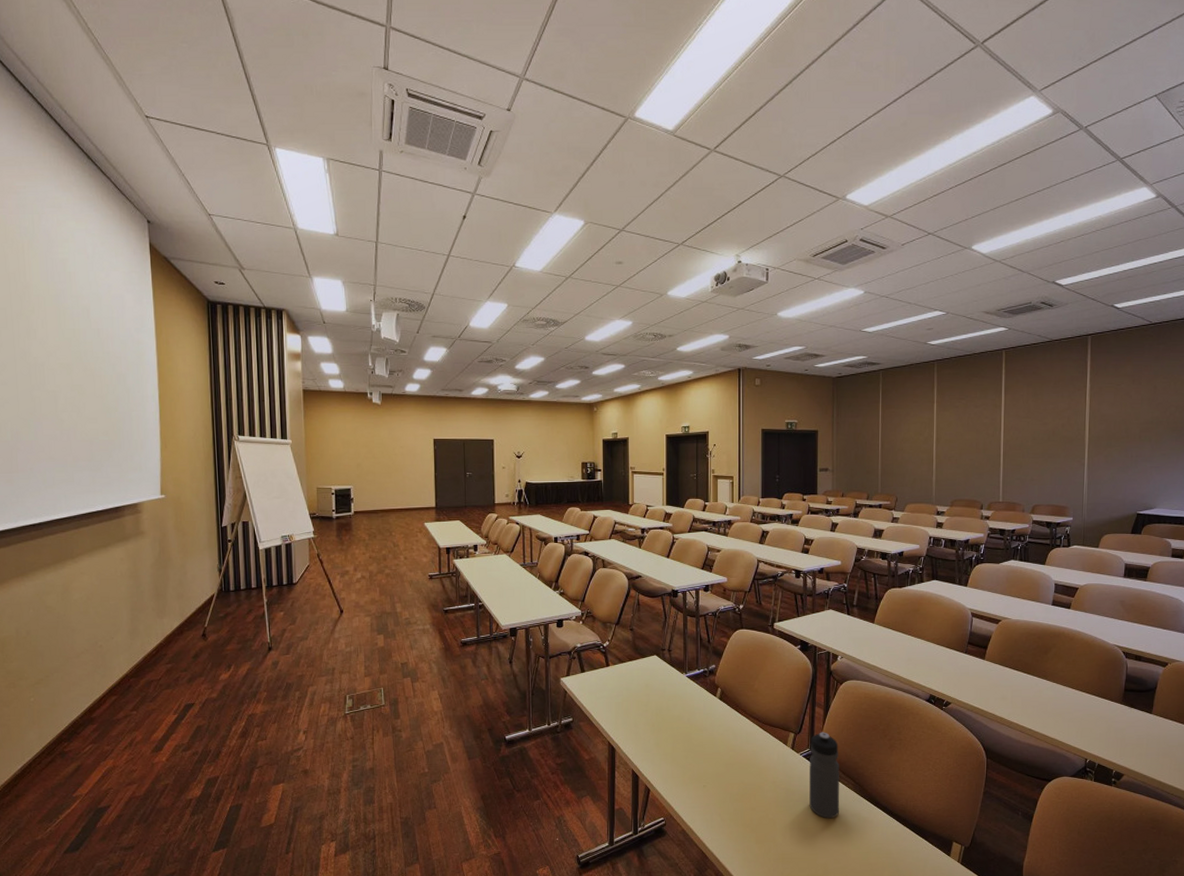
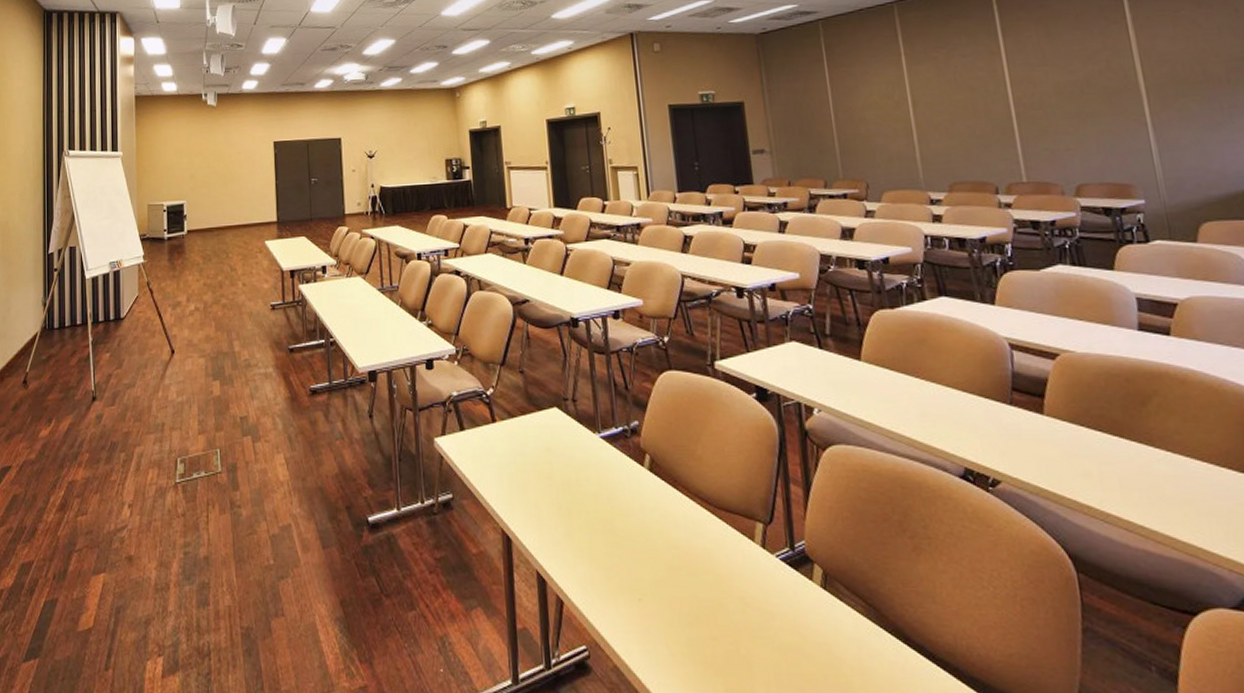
water bottle: present [809,732,840,819] -> none [789,522,849,661]

